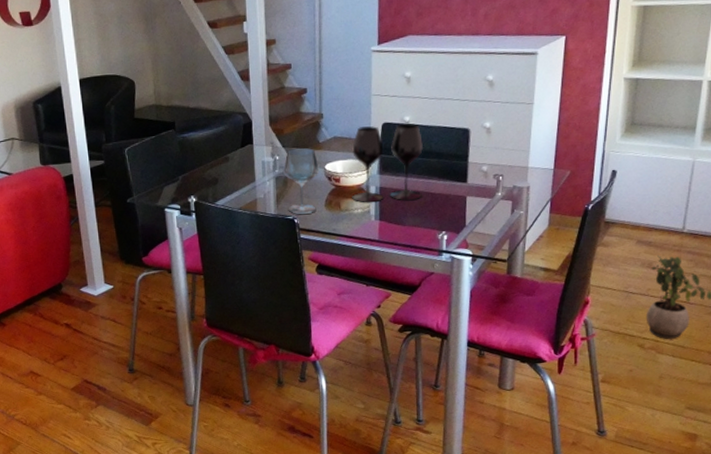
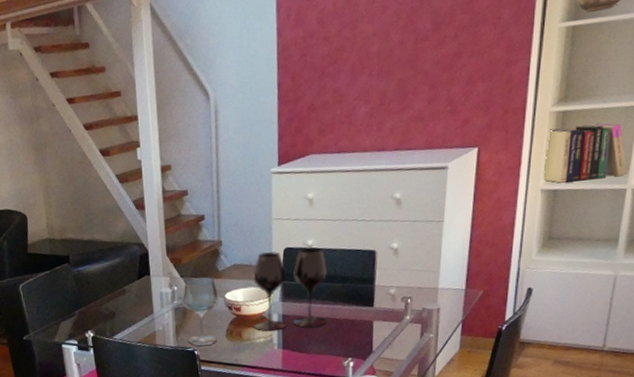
books: none [626,18,703,73] -> present [543,123,627,183]

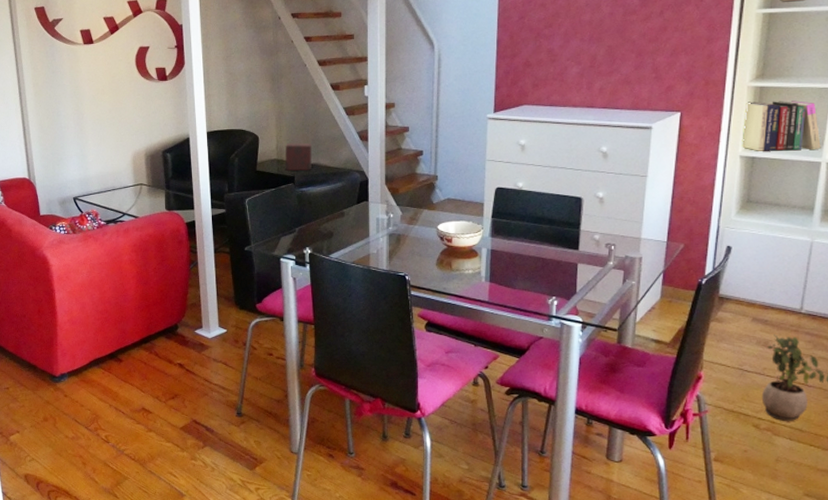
decorative box: none [57,217,87,250] -> present [286,142,313,172]
wine glass: present [182,276,219,346] -> none [397,207,432,272]
wine glass: present [253,247,328,332] -> none [463,190,536,265]

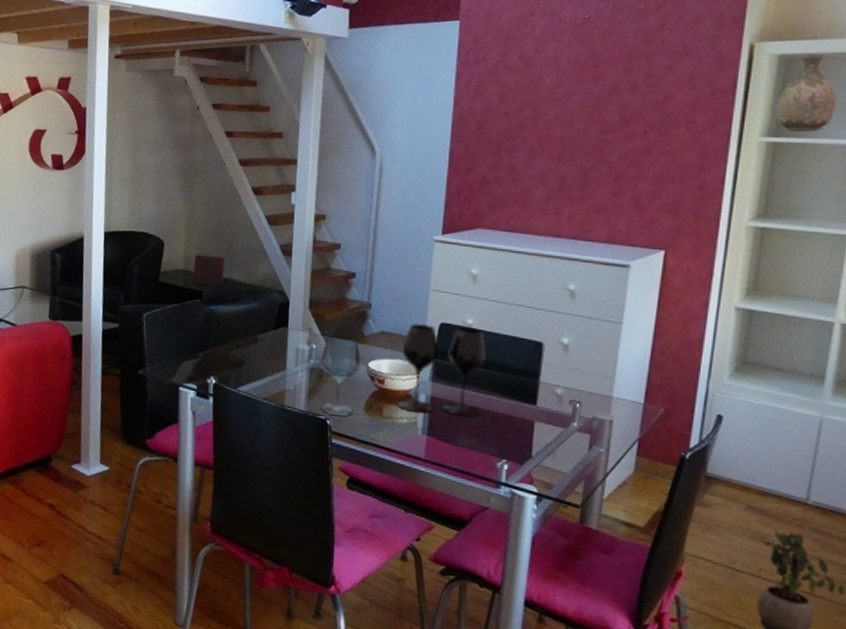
wine glass: none [397,207,432,272] -> present [320,338,362,417]
wine glass: none [463,190,536,265] -> present [397,324,487,418]
books: present [742,101,821,151] -> none [738,244,834,308]

